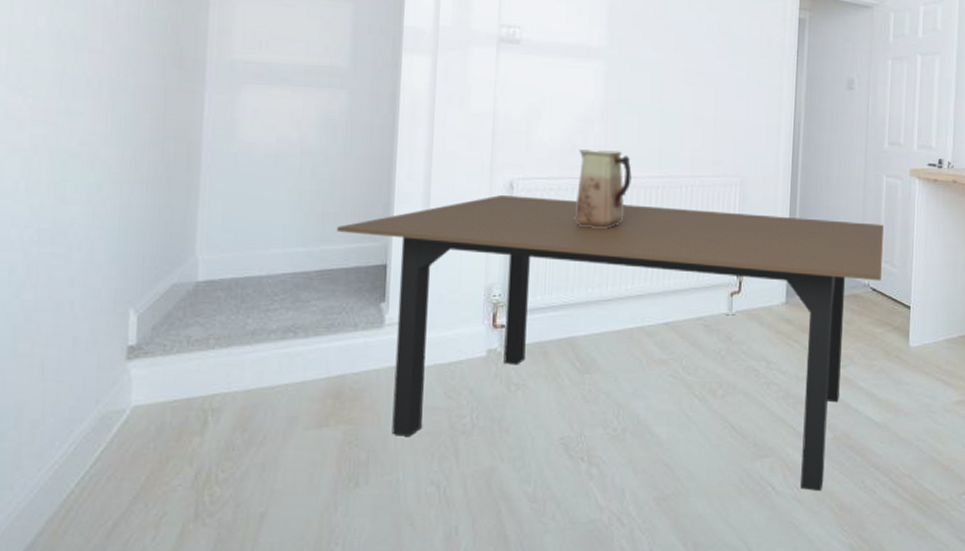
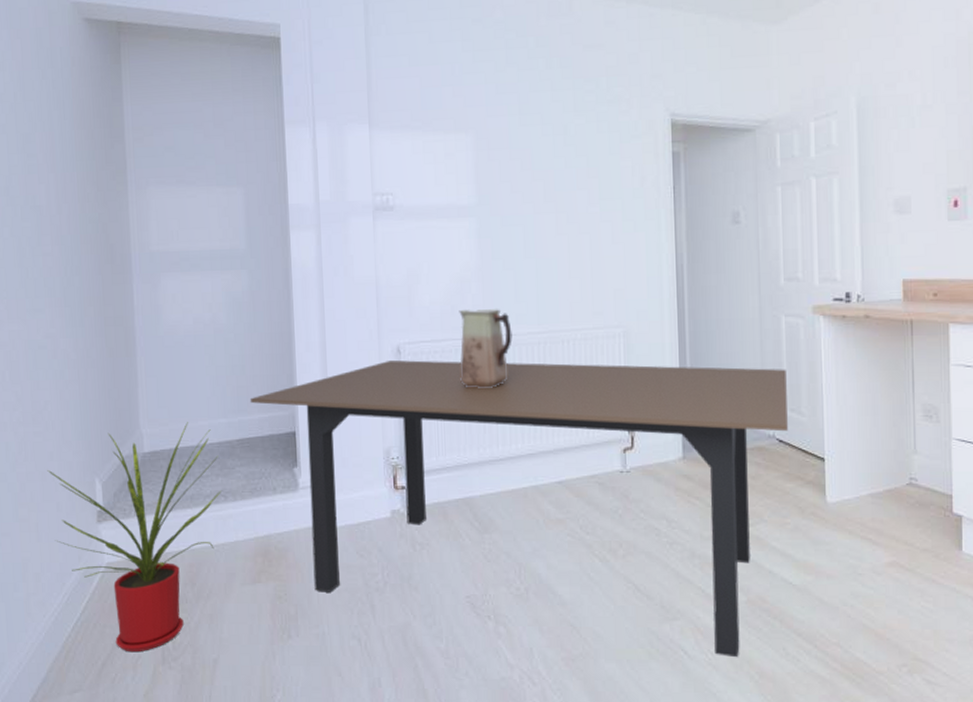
house plant: none [64,249,291,509] -> present [47,422,222,653]

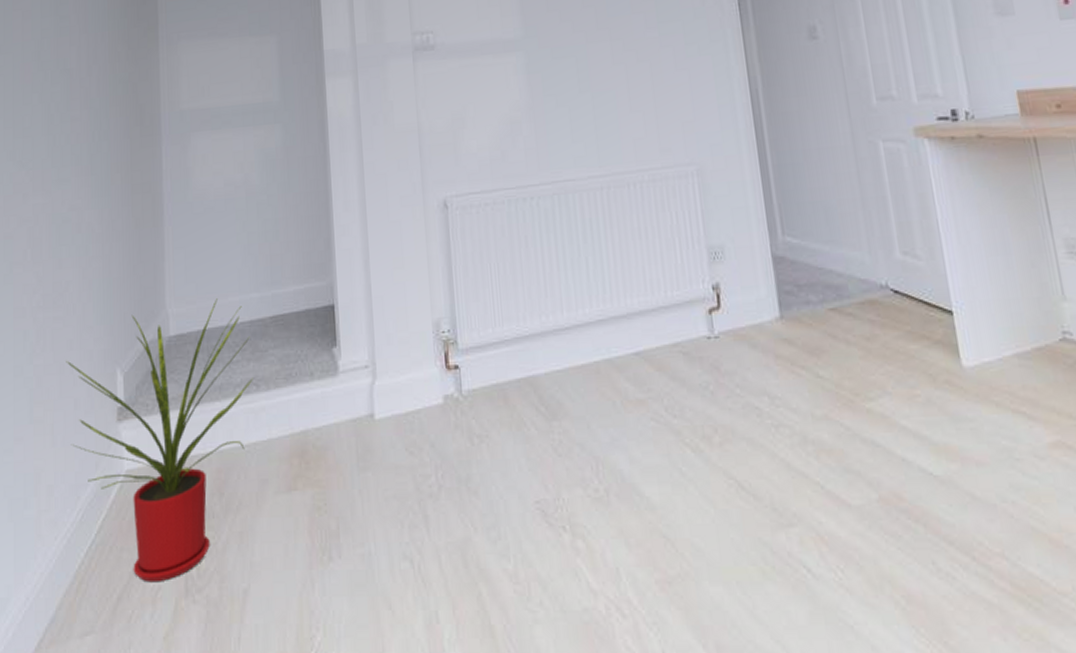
dining table: present [250,360,788,658] -> none [284,203,903,576]
vase: present [459,309,512,389] -> none [510,151,571,245]

